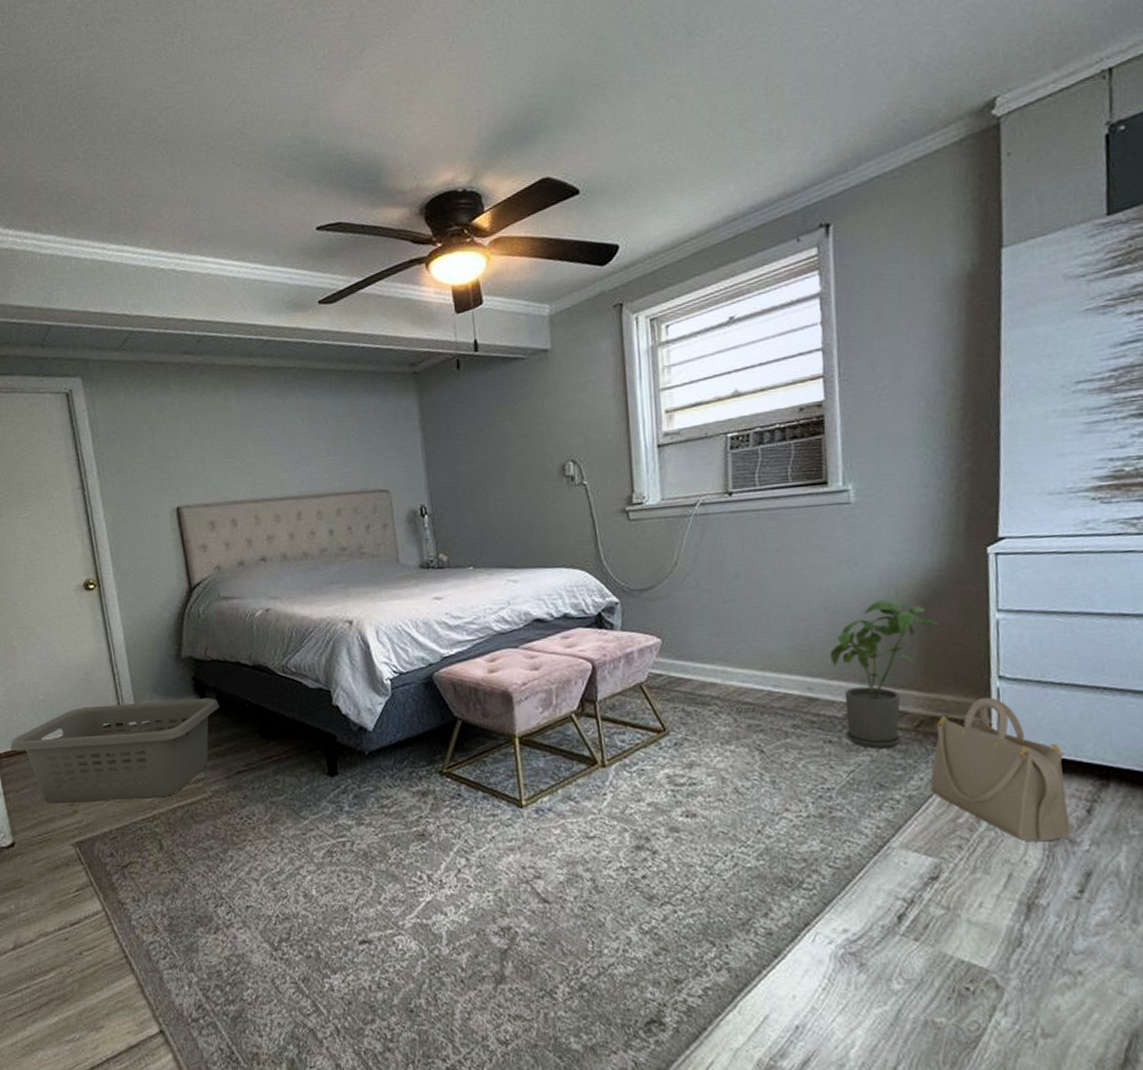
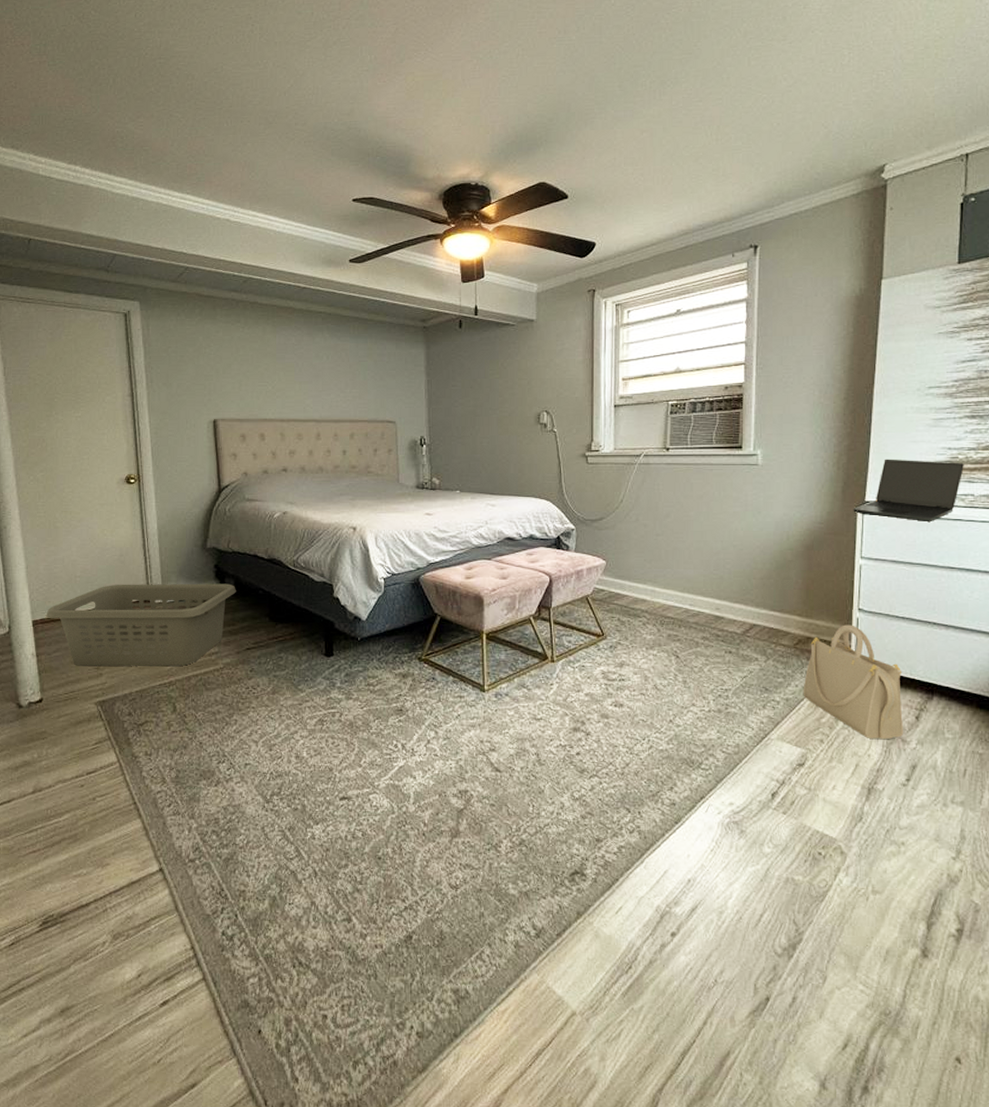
house plant: present [829,600,939,749] -> none [734,543,817,660]
laptop: none [982,476,1133,558] -> present [853,459,964,521]

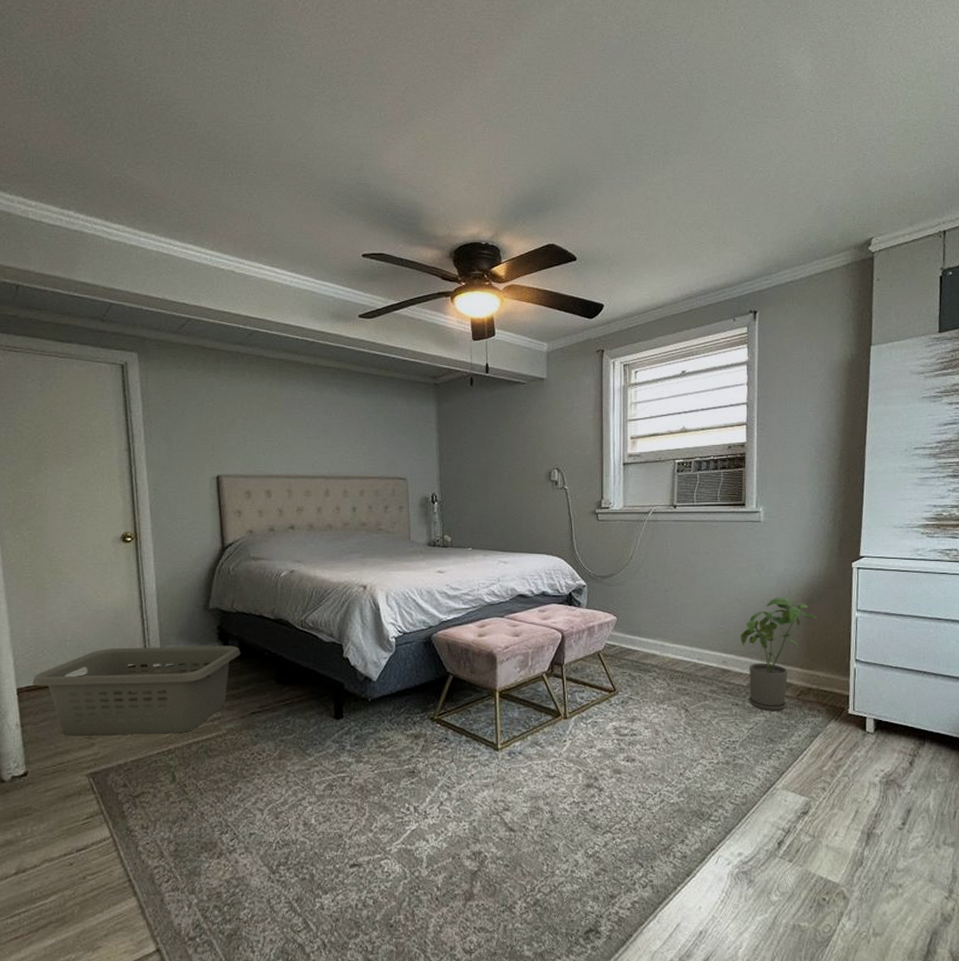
house plant: none [734,543,817,660] -> present [740,597,817,711]
handbag: present [803,624,904,740] -> none [805,675,899,786]
laptop: present [853,459,964,521] -> none [849,515,948,575]

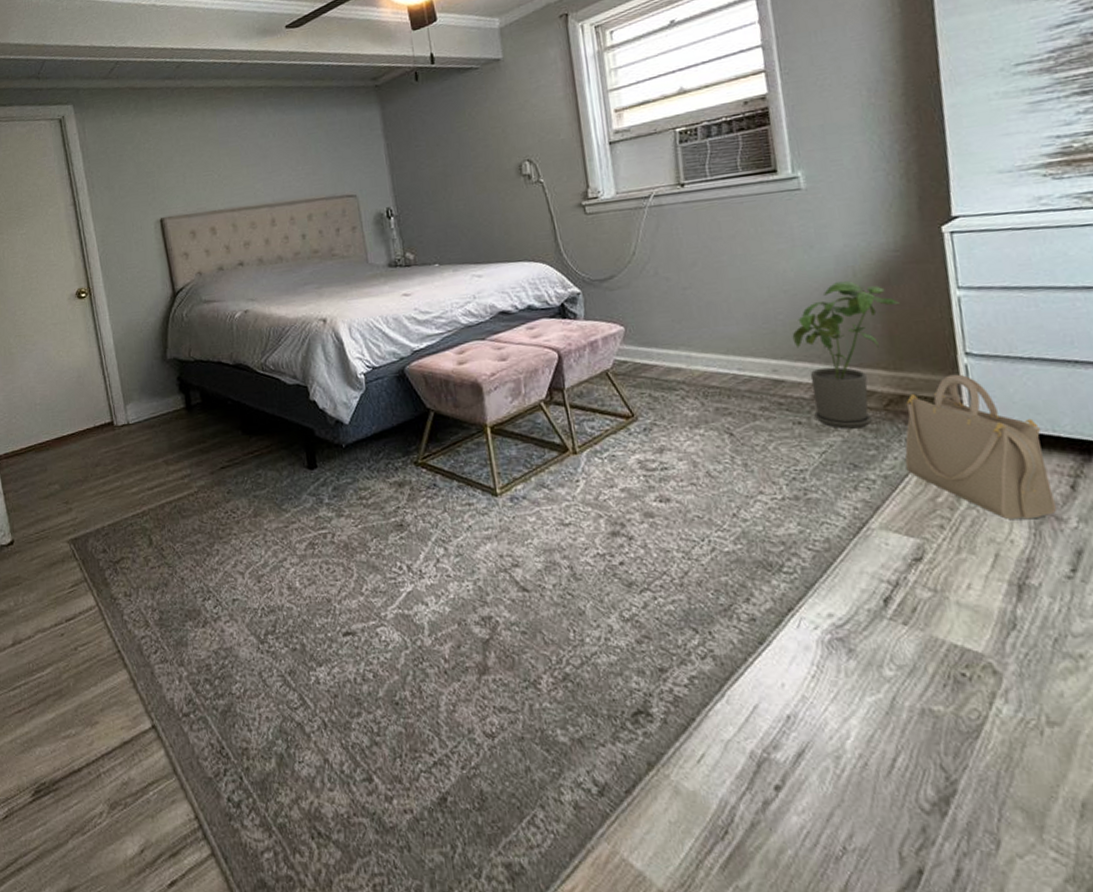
laundry basket: present [32,645,242,736] -> none [9,396,204,502]
handbag: none [805,675,899,786] -> present [904,374,1057,520]

